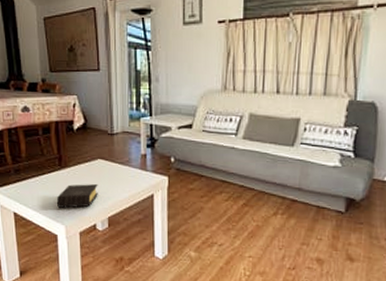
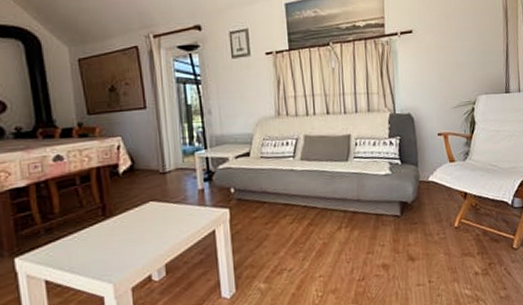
book: present [56,183,98,208] -> none [100,228,152,264]

